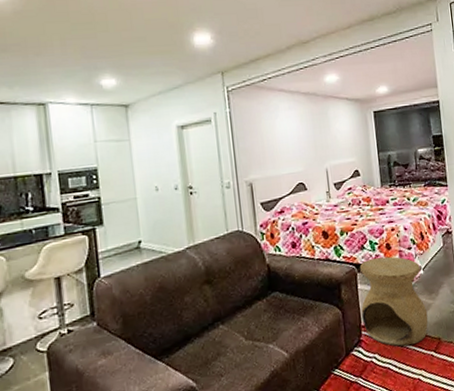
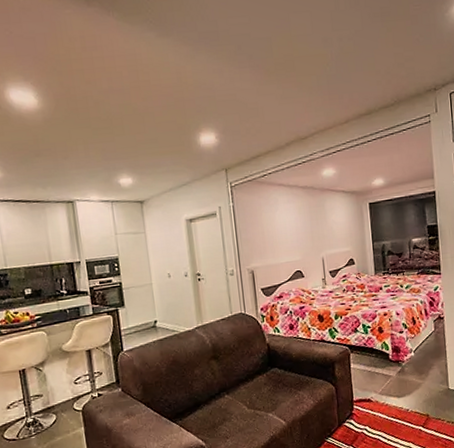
side table: present [359,256,428,347] -> none [352,339,418,421]

